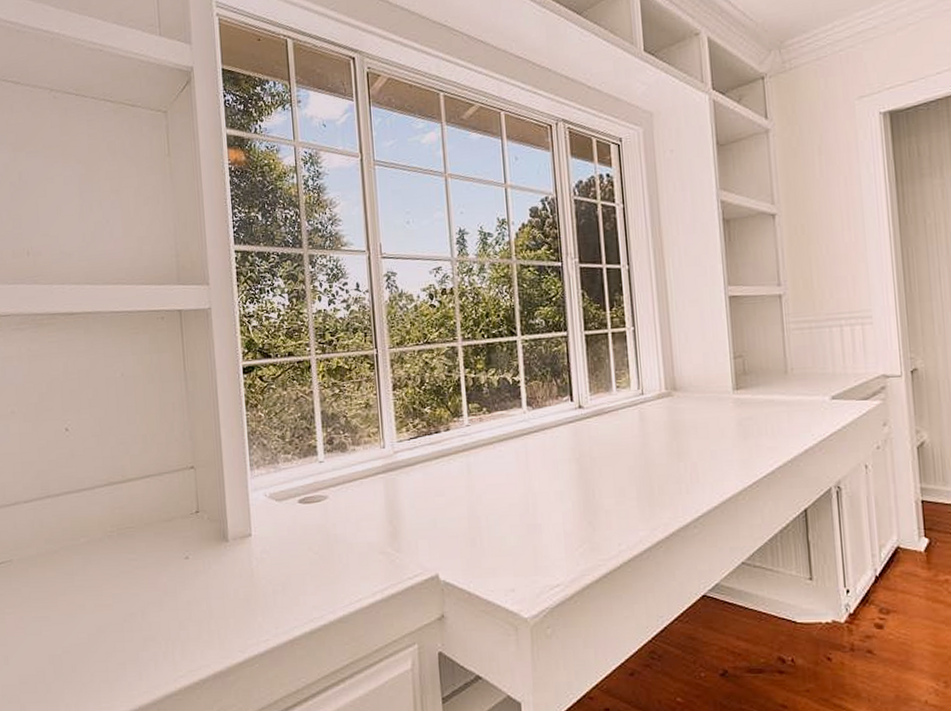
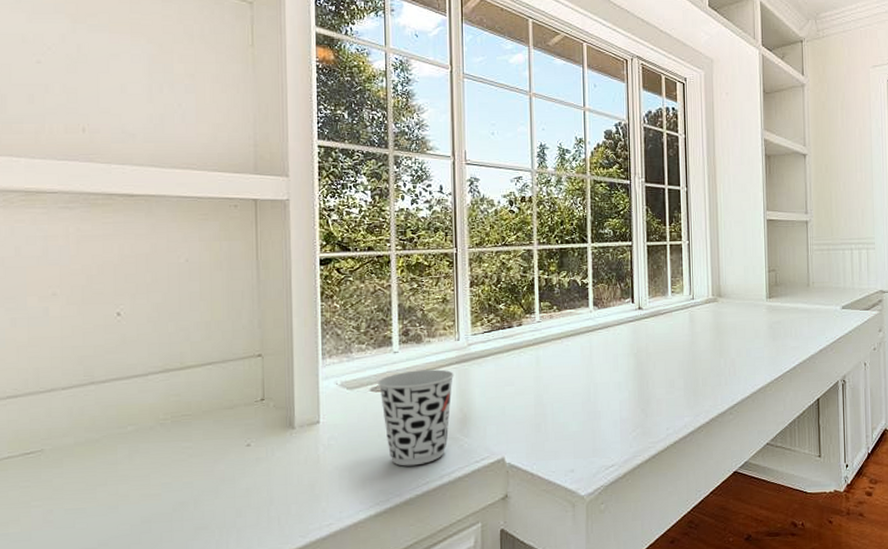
cup: none [305,479,382,582] -> present [378,369,455,466]

